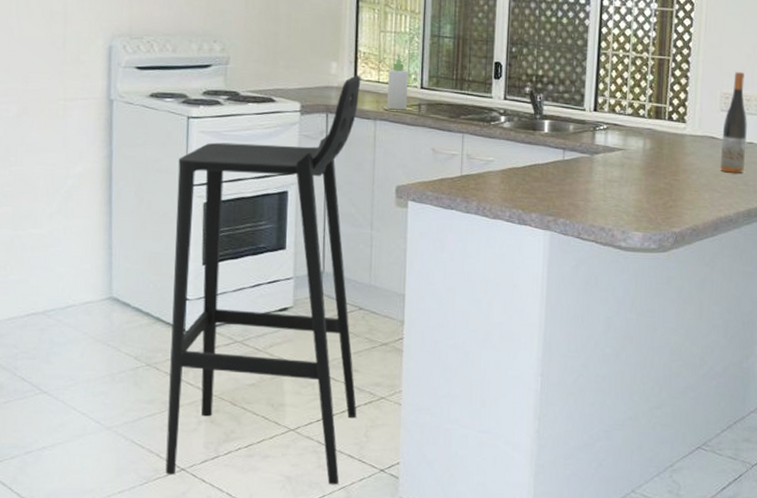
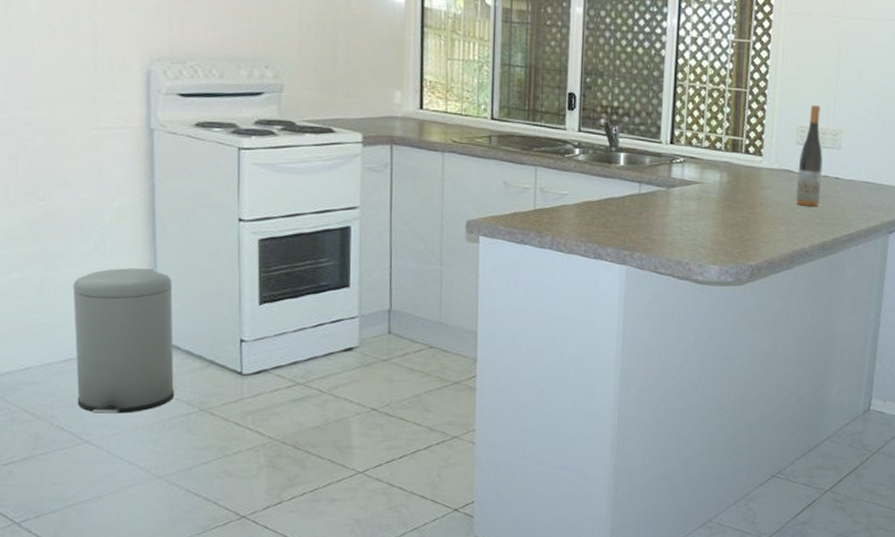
pedal bin: none [37,229,125,366] -> present [72,268,174,413]
bar stool: present [165,74,361,485] -> none [224,104,429,527]
bottle: present [387,54,408,110] -> none [455,83,478,142]

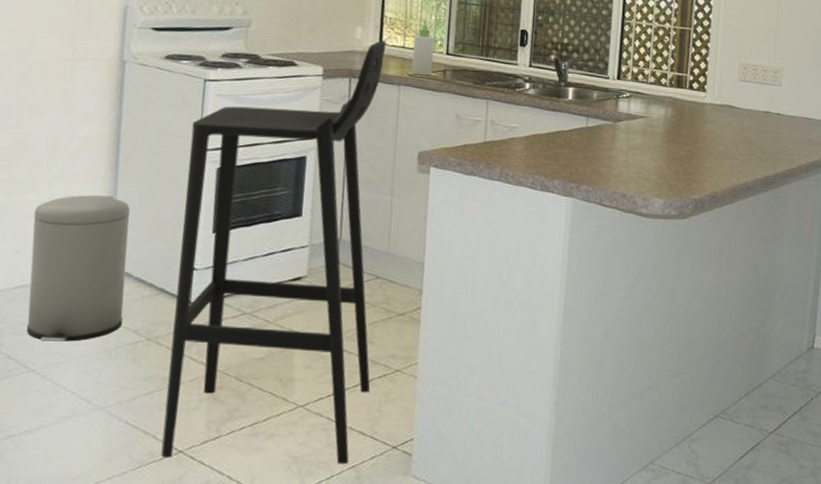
bar stool: none [224,104,429,527] -> present [161,39,387,465]
bottle: none [455,83,478,142] -> present [411,20,434,76]
wine bottle: present [795,105,823,206] -> none [738,43,764,141]

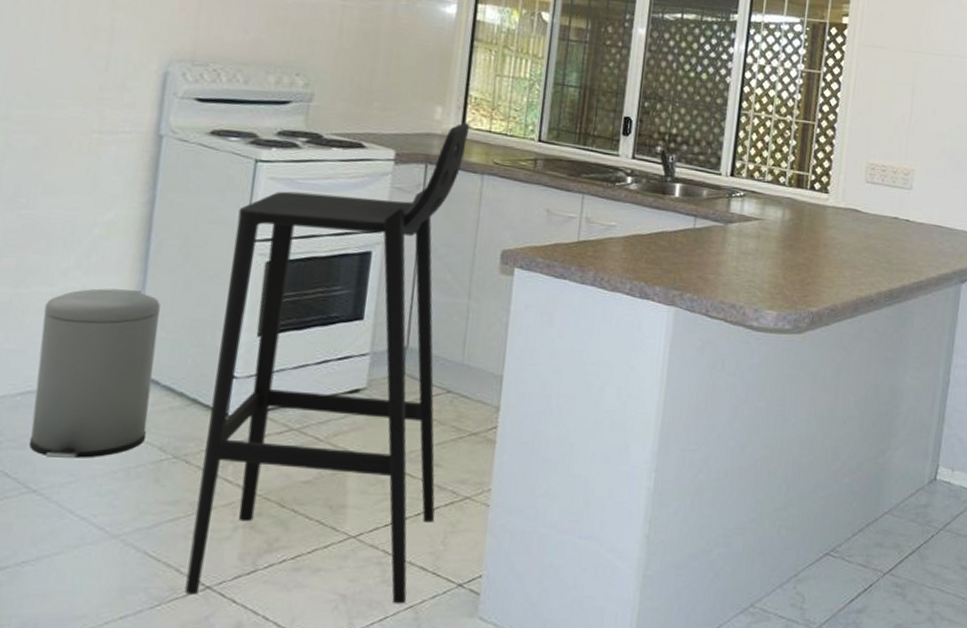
bottle: present [411,20,434,76] -> none [497,102,525,165]

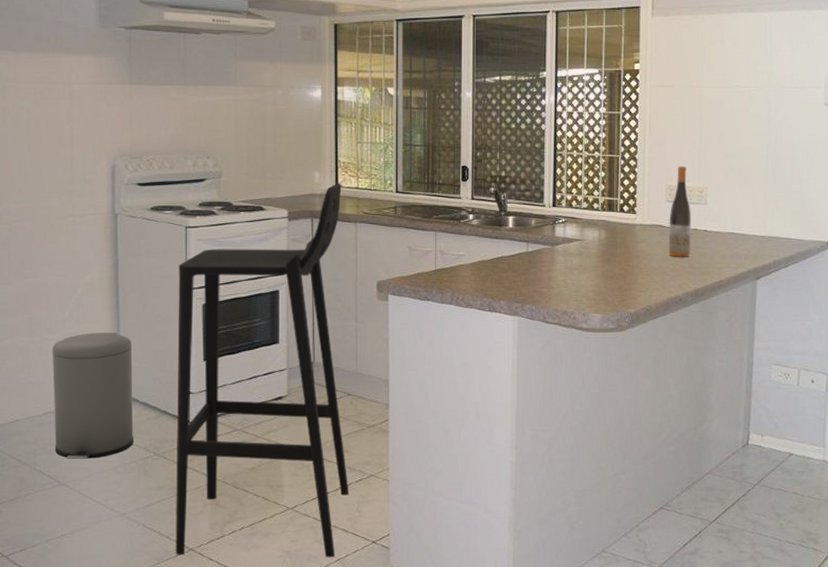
wine bottle: none [862,142,893,250] -> present [668,166,691,257]

